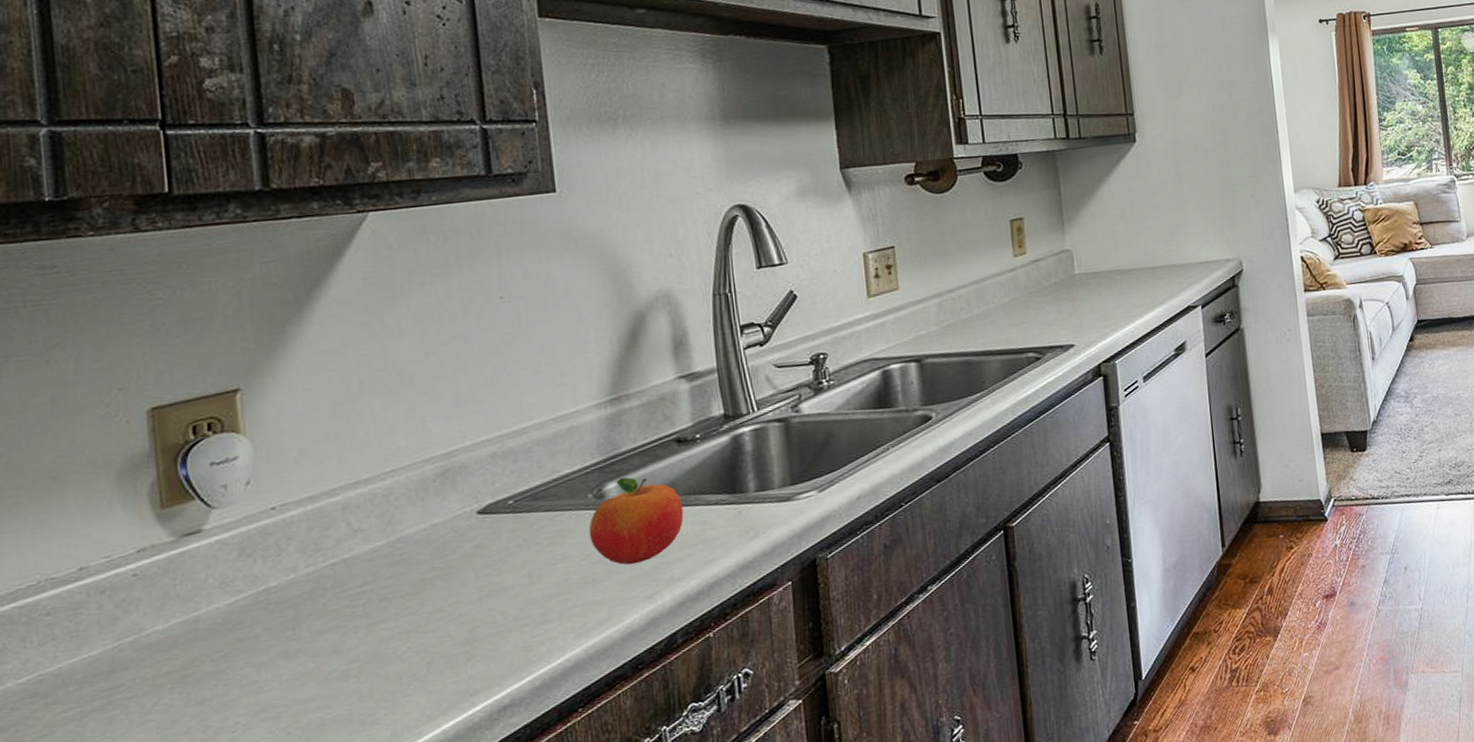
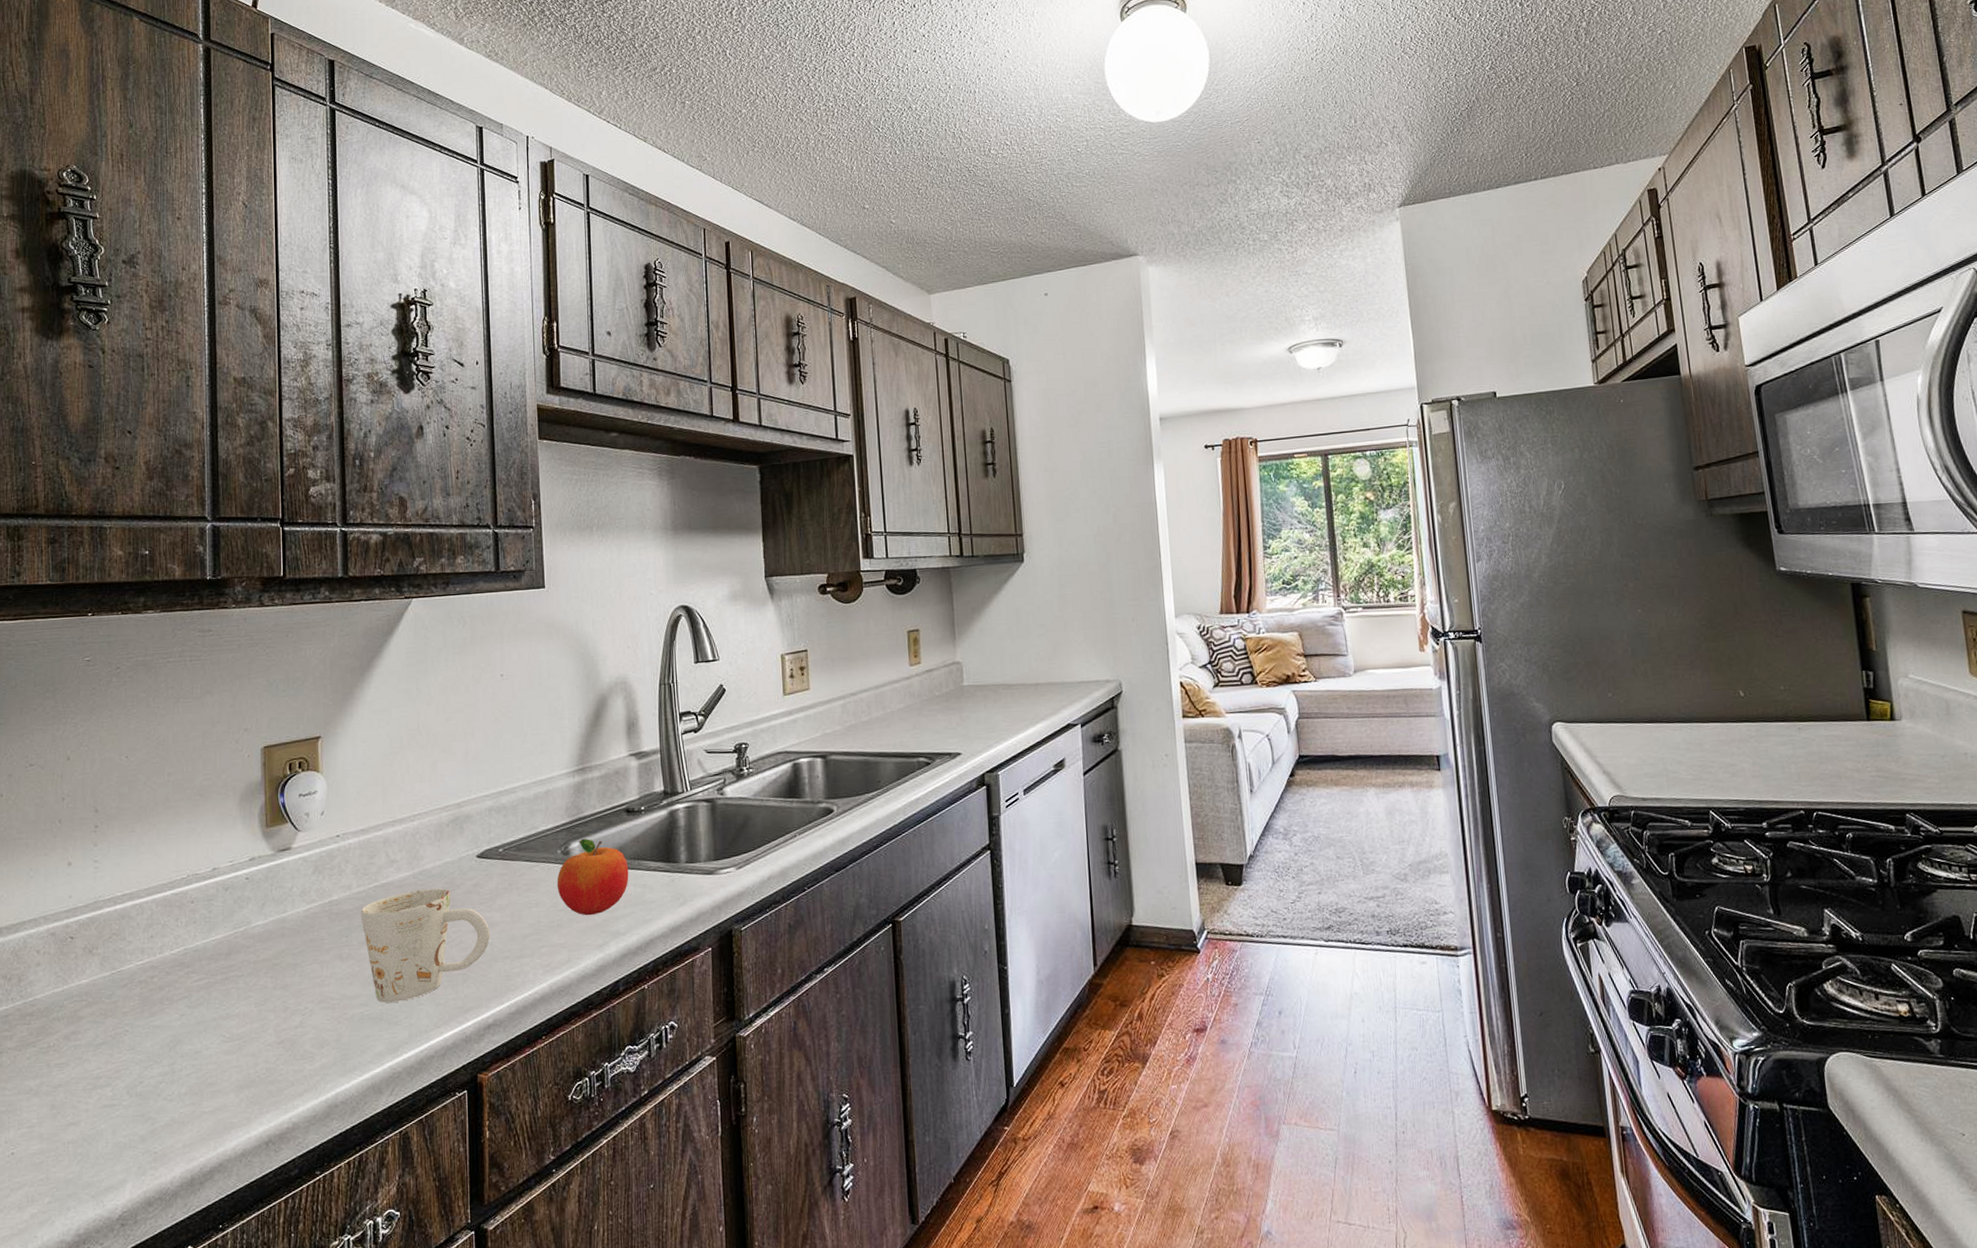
mug: none [312,555,502,702] -> present [360,888,491,1003]

